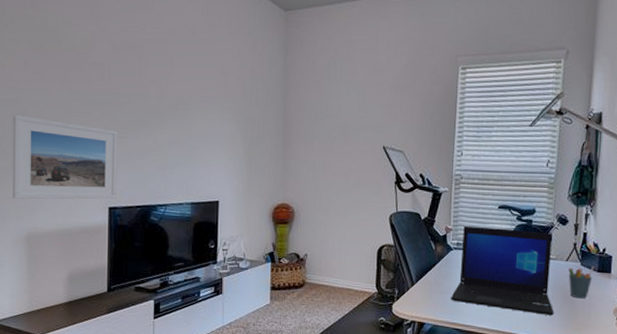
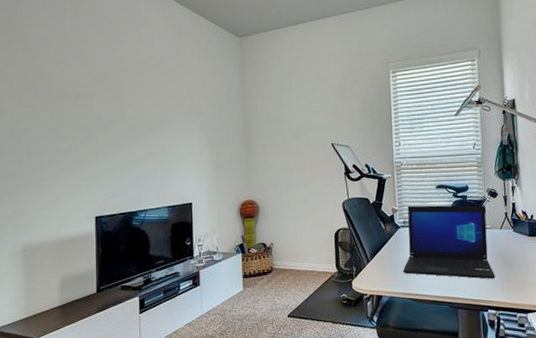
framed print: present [12,115,118,199] -> none [8,143,103,216]
pen holder: present [568,266,594,299] -> none [503,231,525,262]

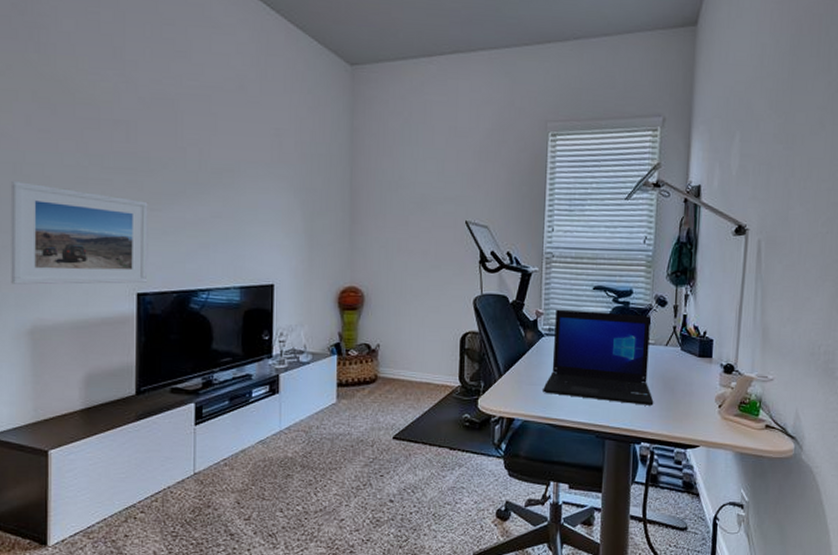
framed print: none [8,143,103,216] -> present [10,181,148,285]

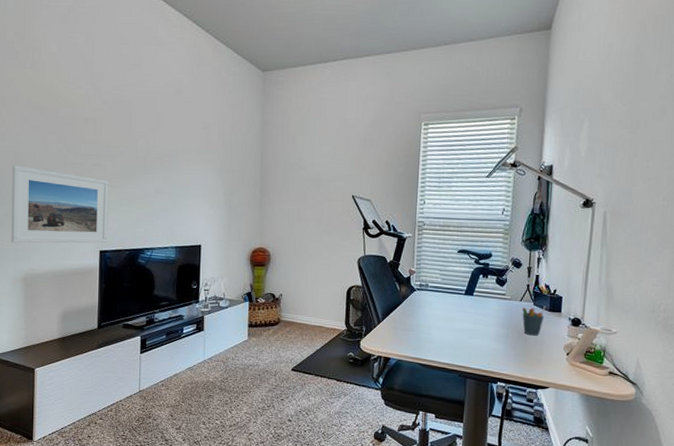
laptop: present [543,309,654,406] -> none [414,268,509,351]
pen holder: none [668,351,695,386] -> present [522,306,546,336]

